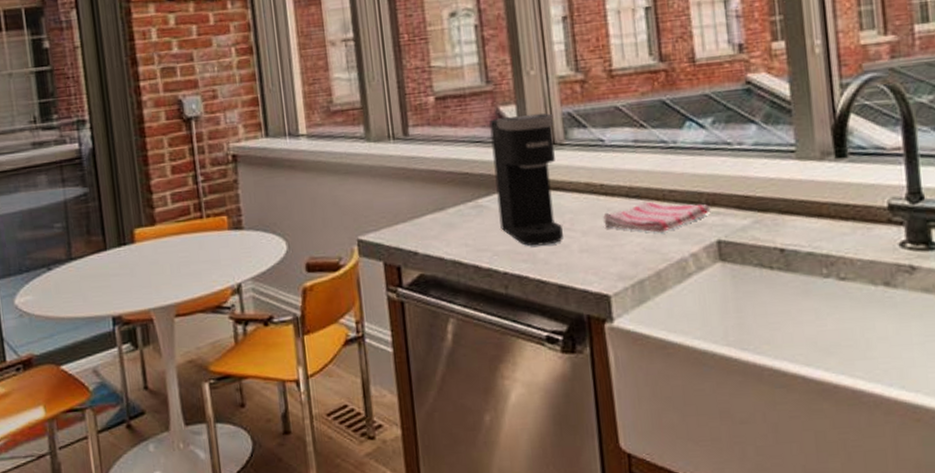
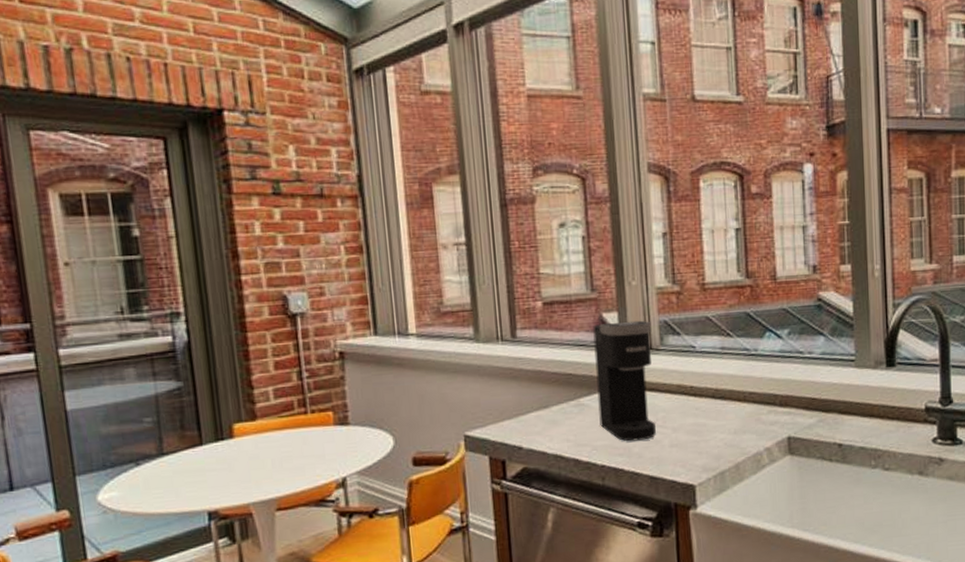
dish towel: present [603,201,711,233] -> none [692,402,783,430]

